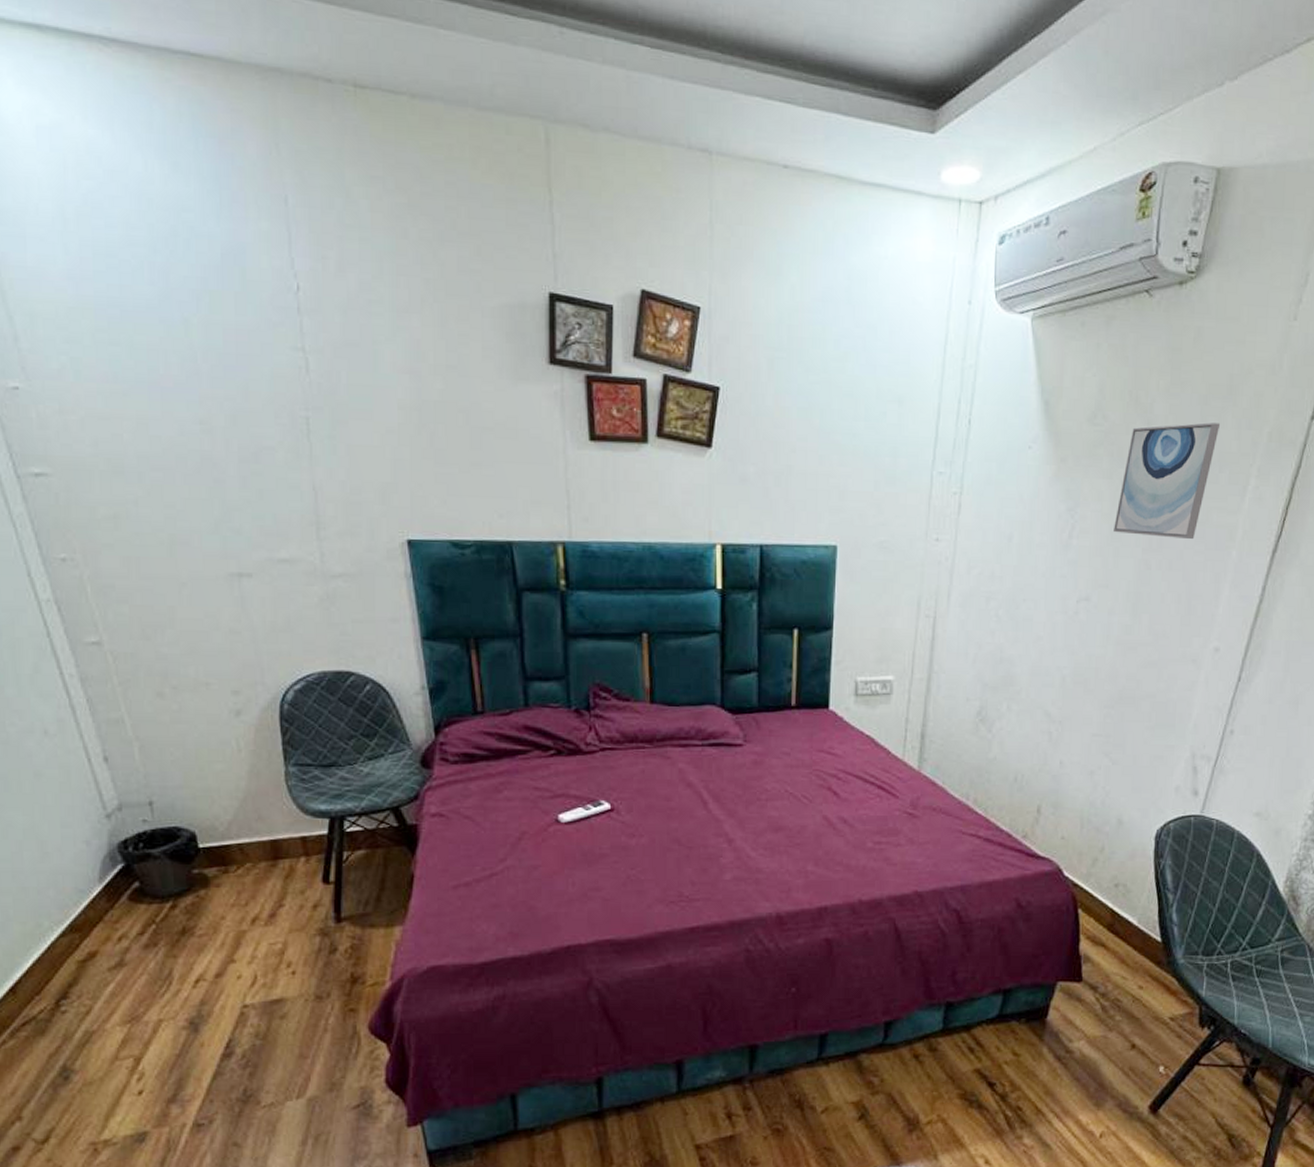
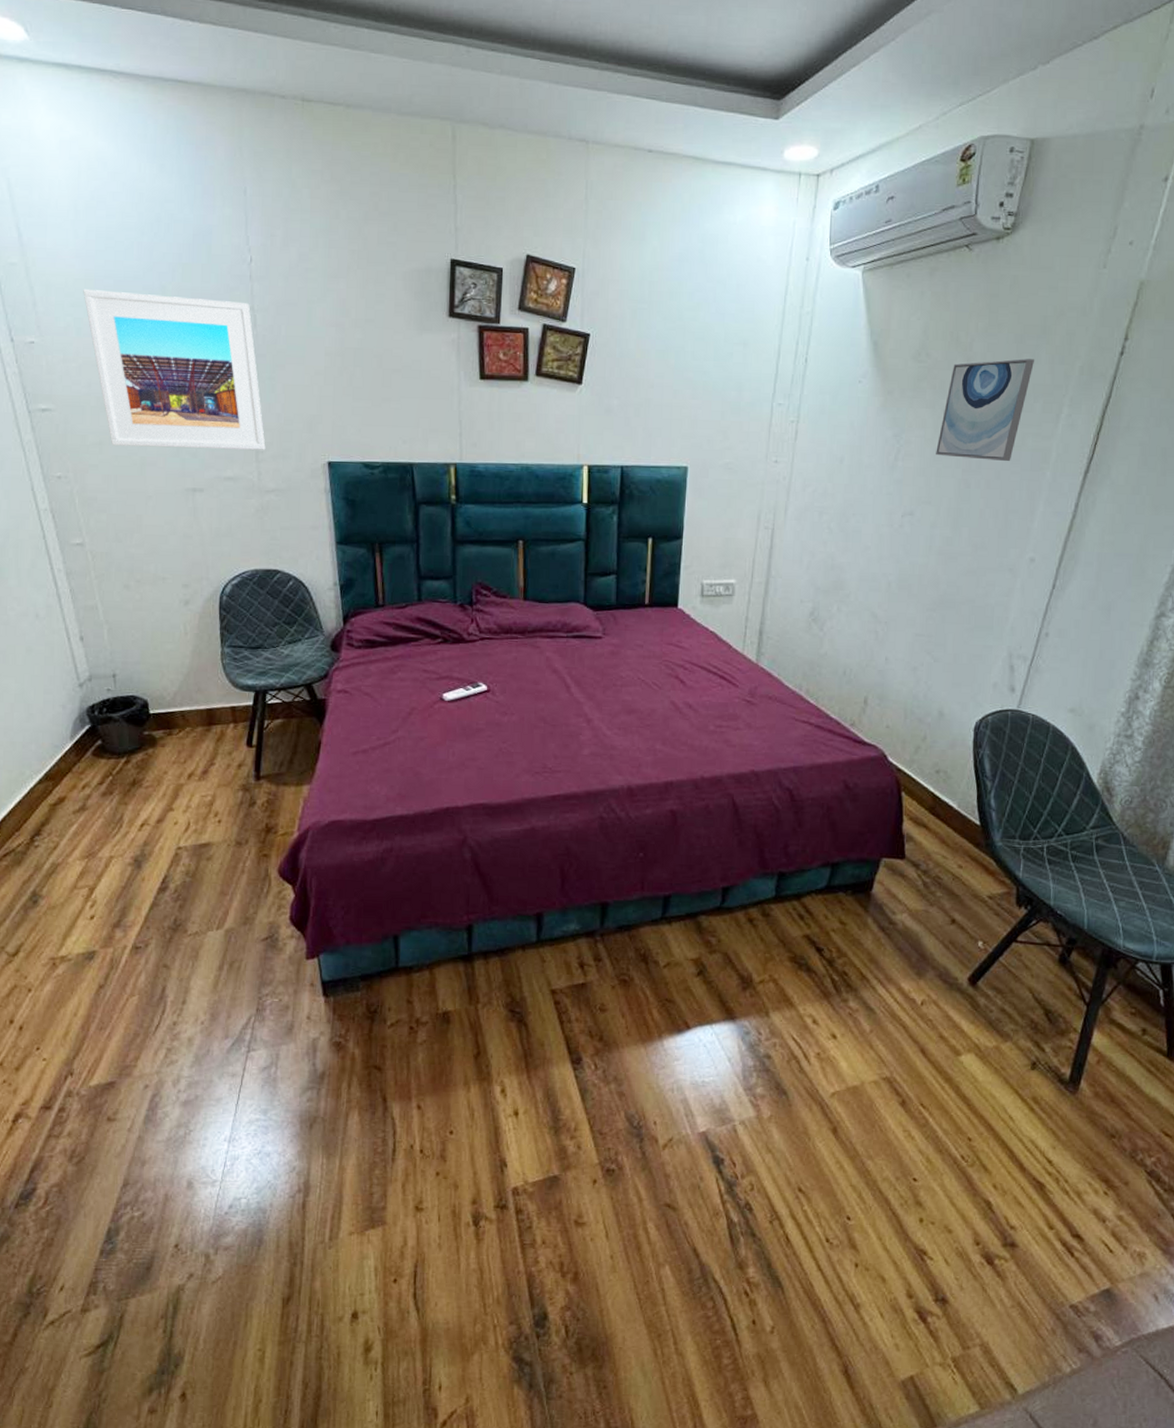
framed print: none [80,321,329,526] -> present [83,289,266,450]

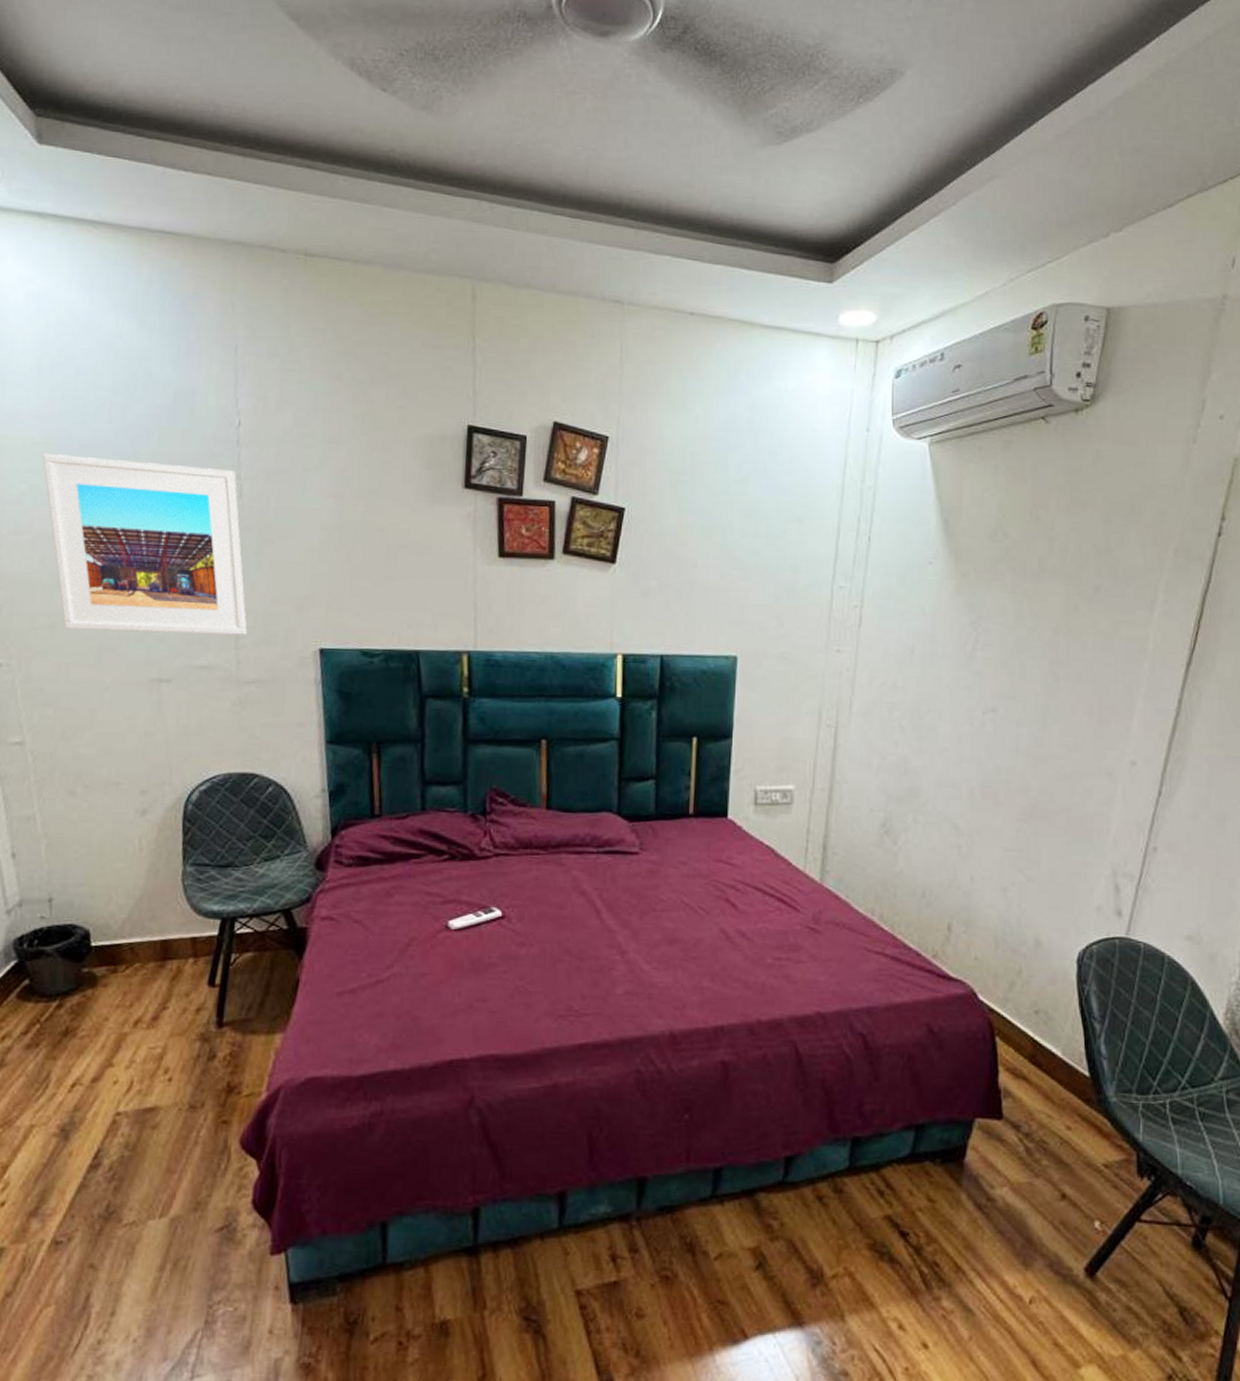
wall art: present [936,359,1034,461] -> none [1019,539,1123,651]

